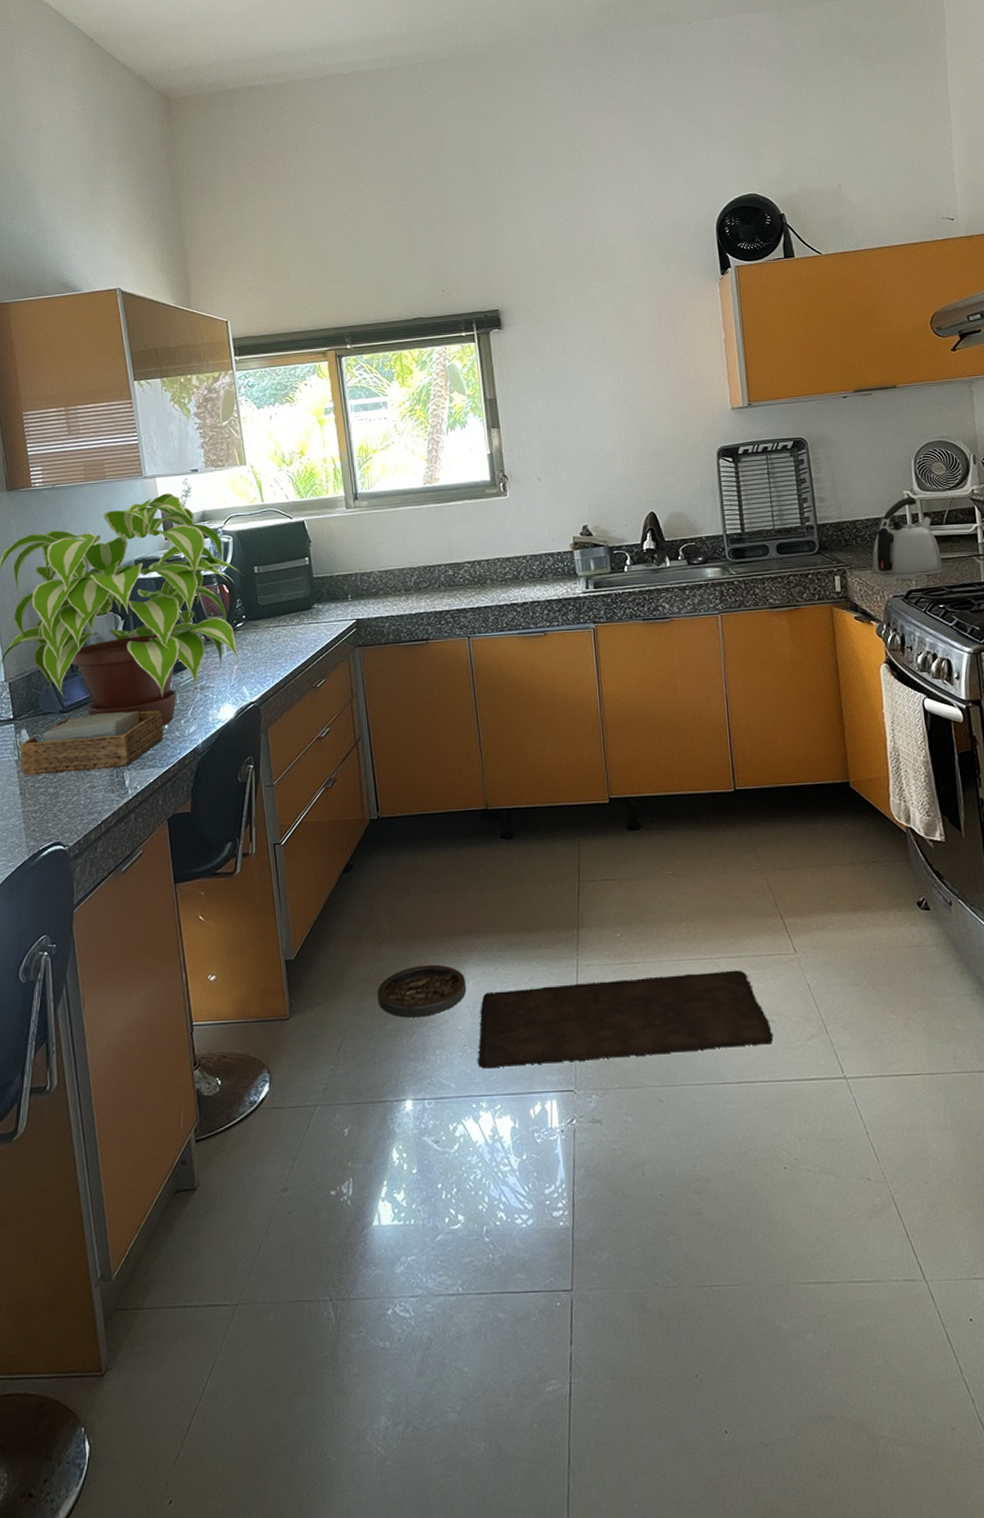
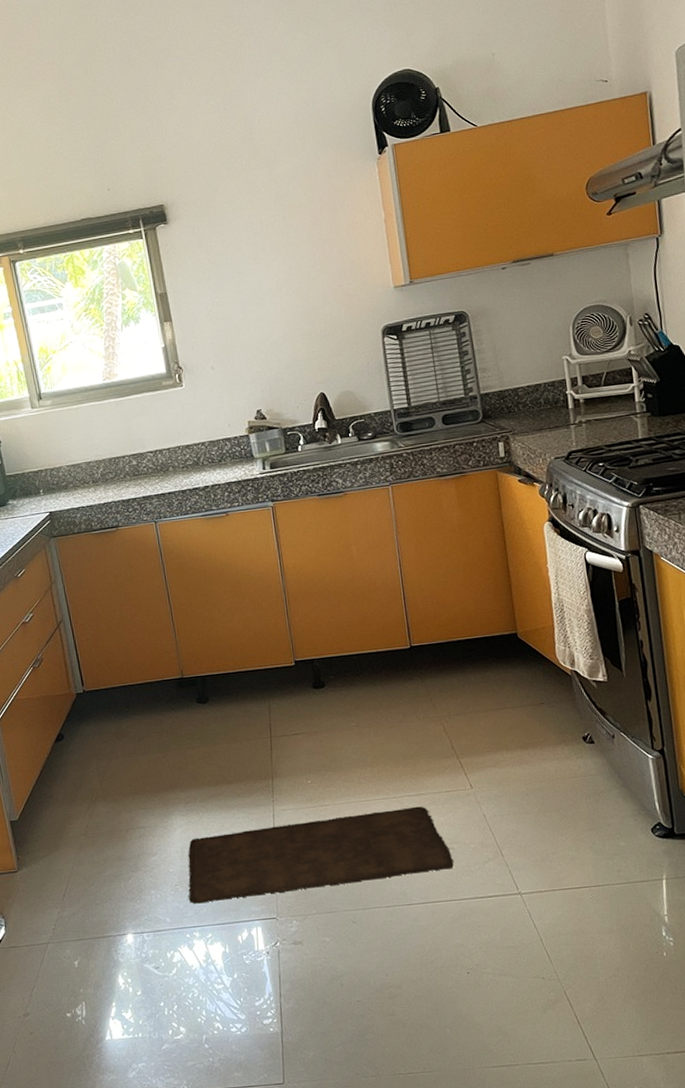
pet bowl: present [377,964,467,1018] -> none [94,817,175,865]
kettle: present [871,496,944,581] -> none [533,361,603,443]

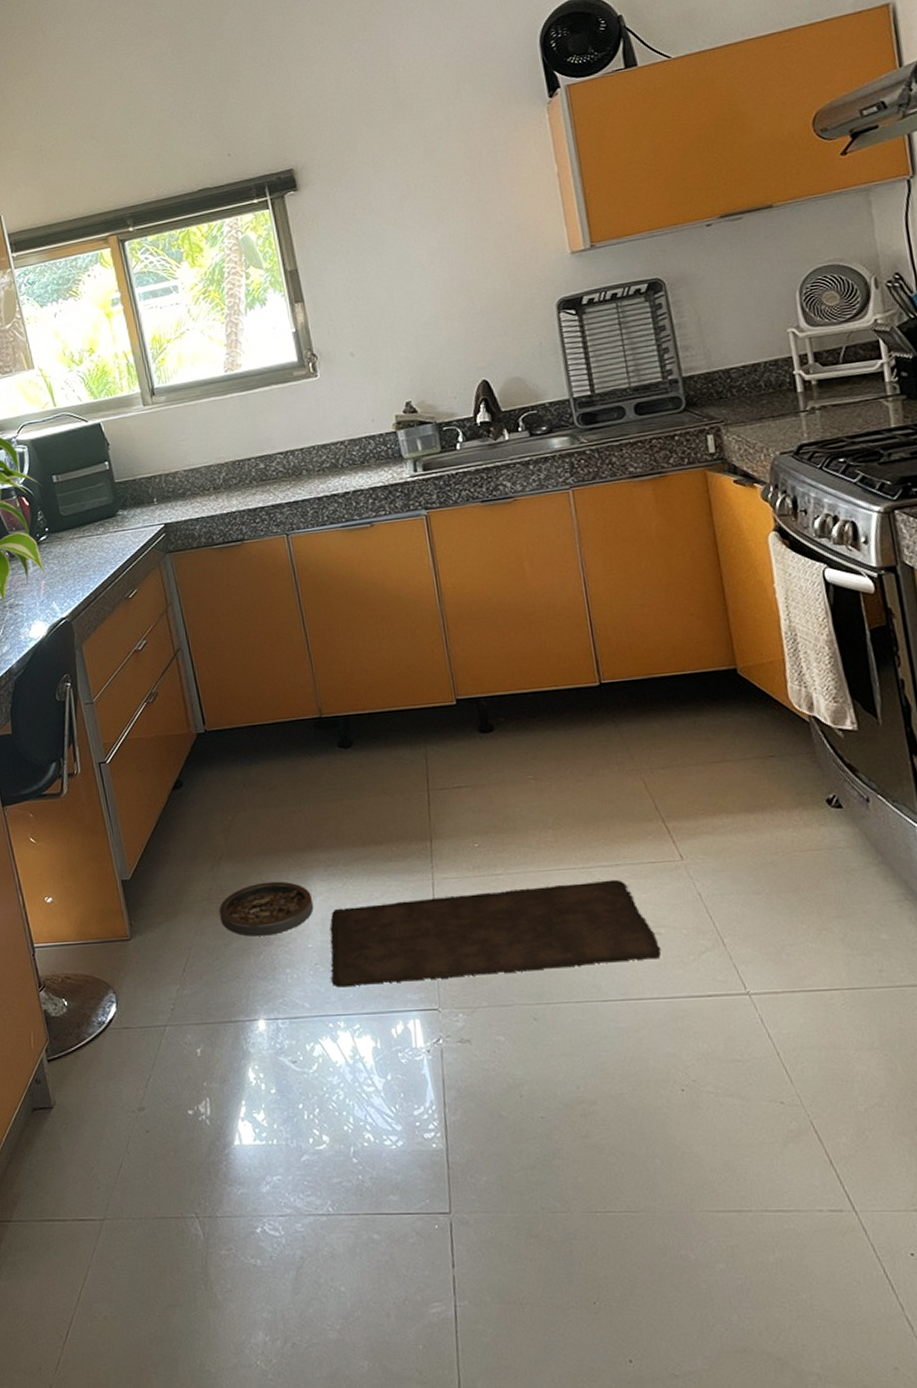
pet bowl: none [94,817,175,865] -> present [219,881,314,936]

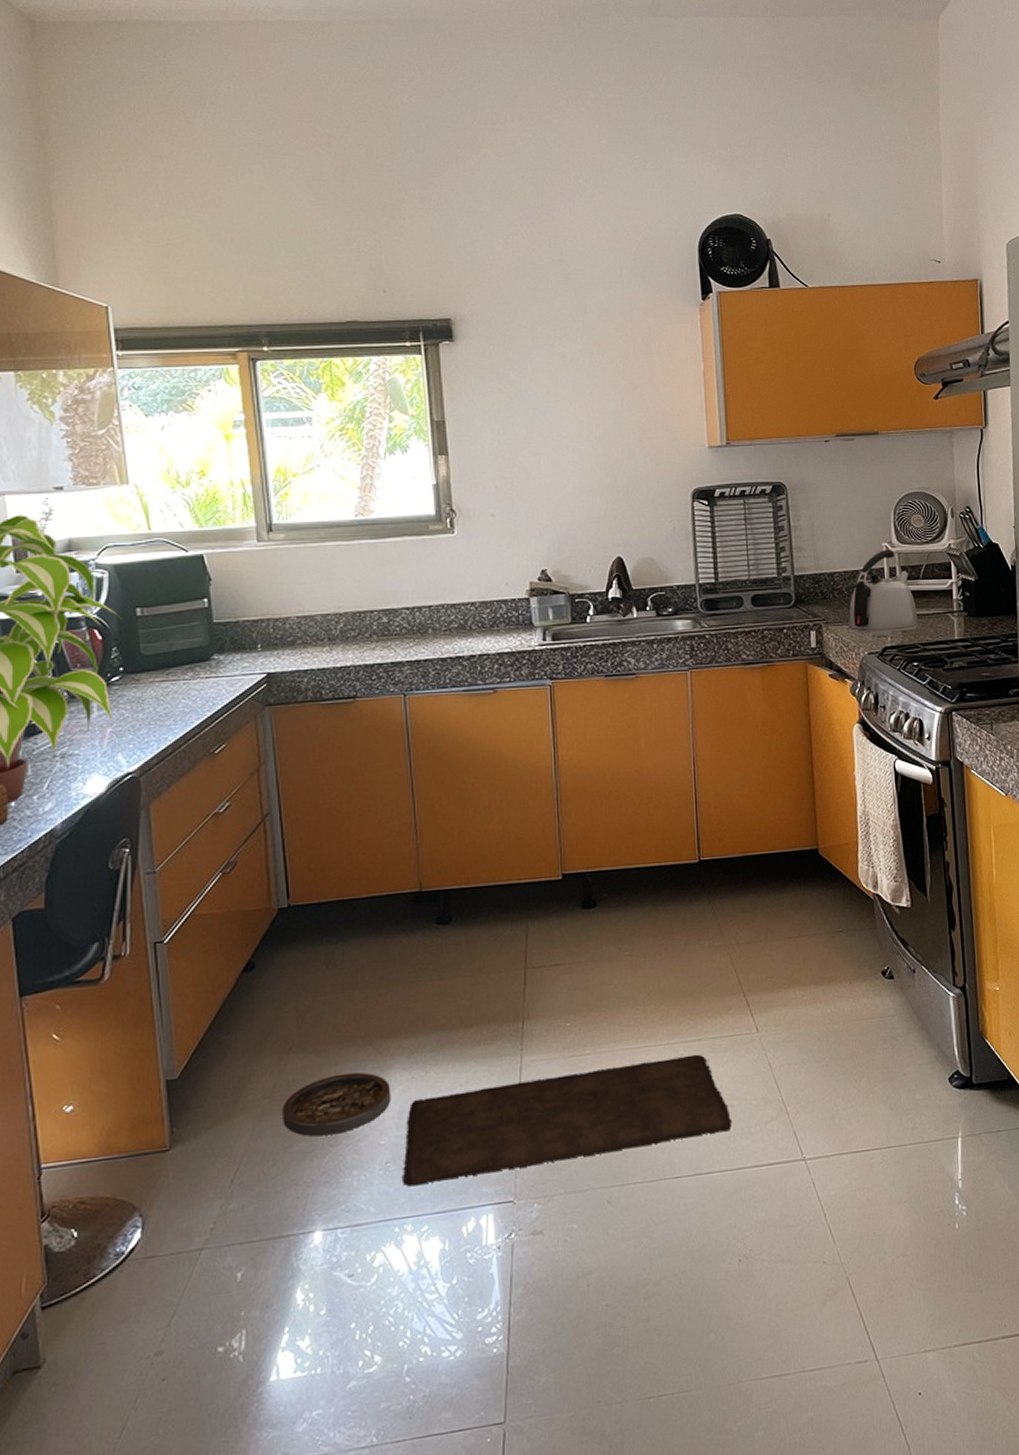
kettle: none [751,334,843,435] -> present [848,549,919,637]

